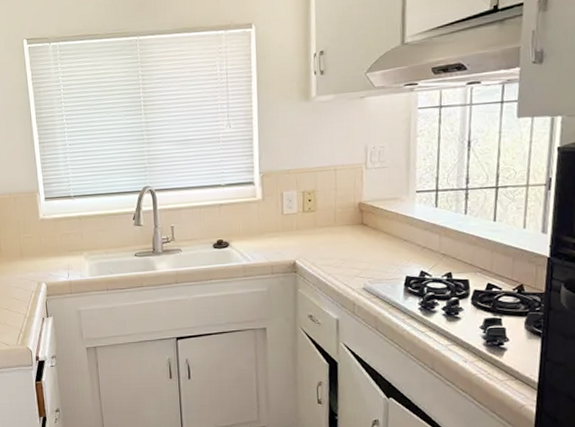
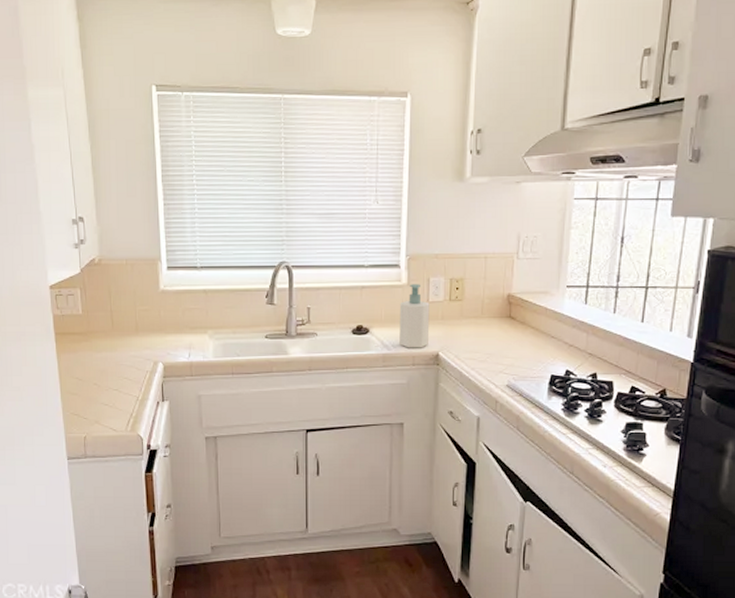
soap bottle: none [256,198,286,259] -> present [399,284,430,348]

